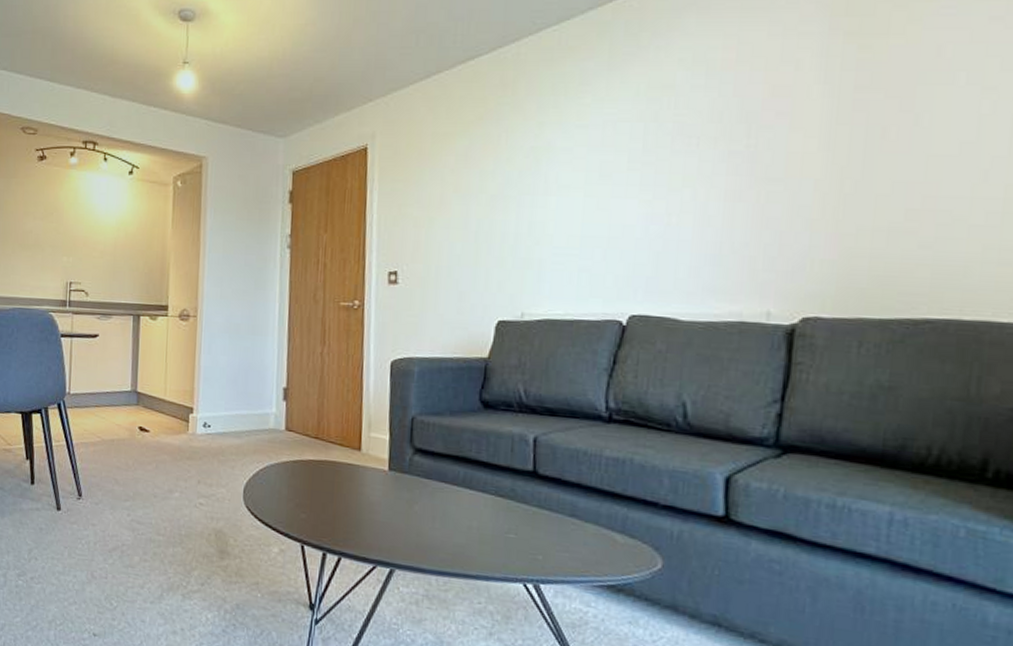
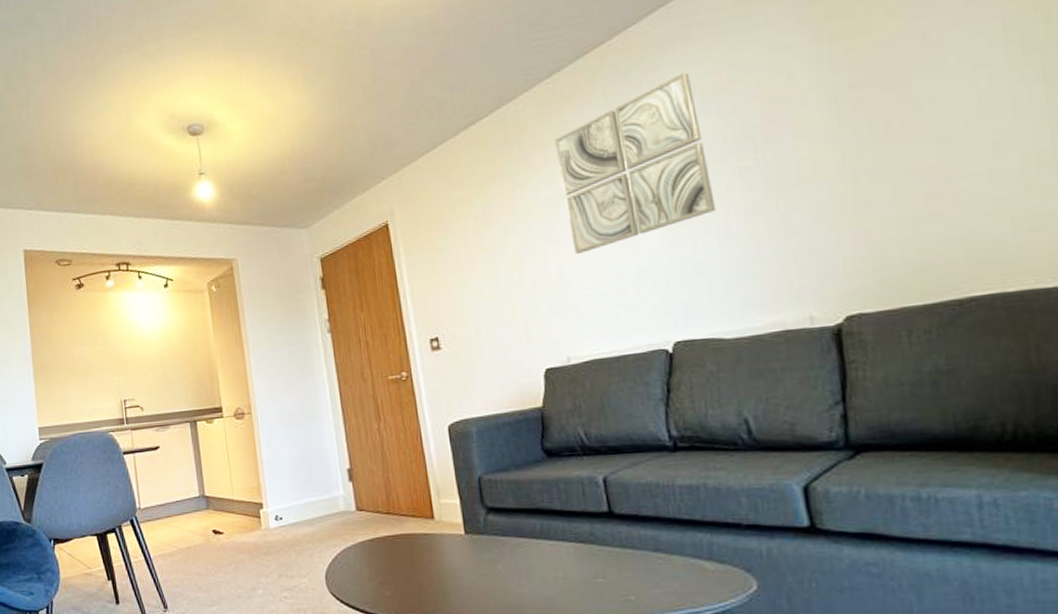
wall art: none [549,43,699,211] -> present [555,72,716,254]

